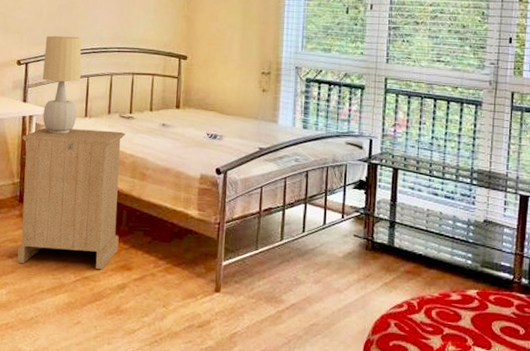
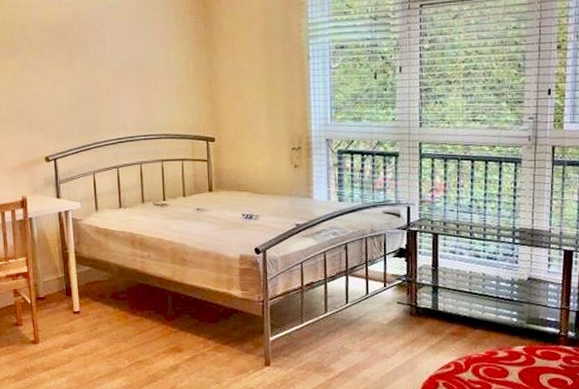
cabinet: present [17,127,126,269] -> none [61,219,167,354]
table lamp: present [42,35,82,134] -> none [71,127,111,227]

